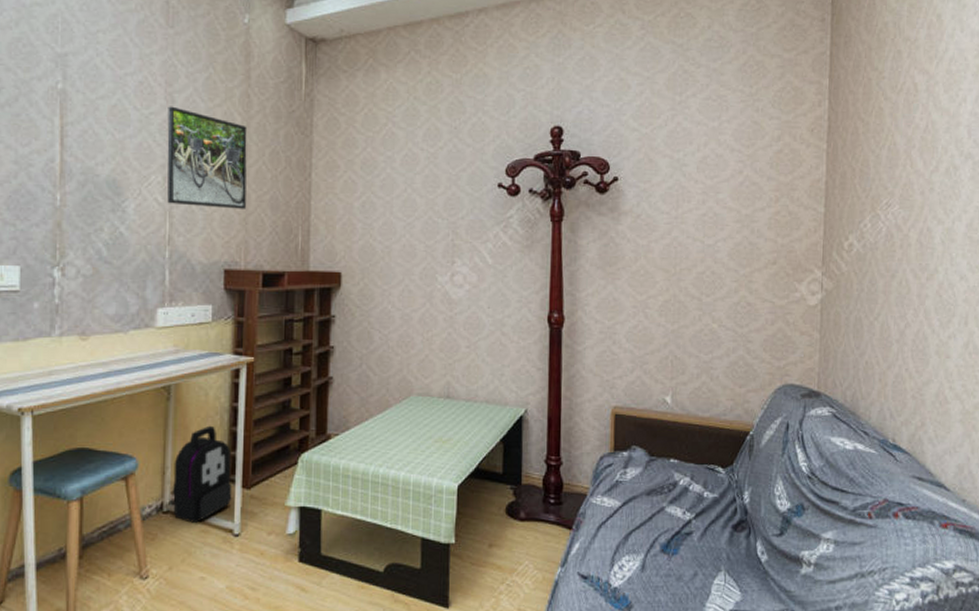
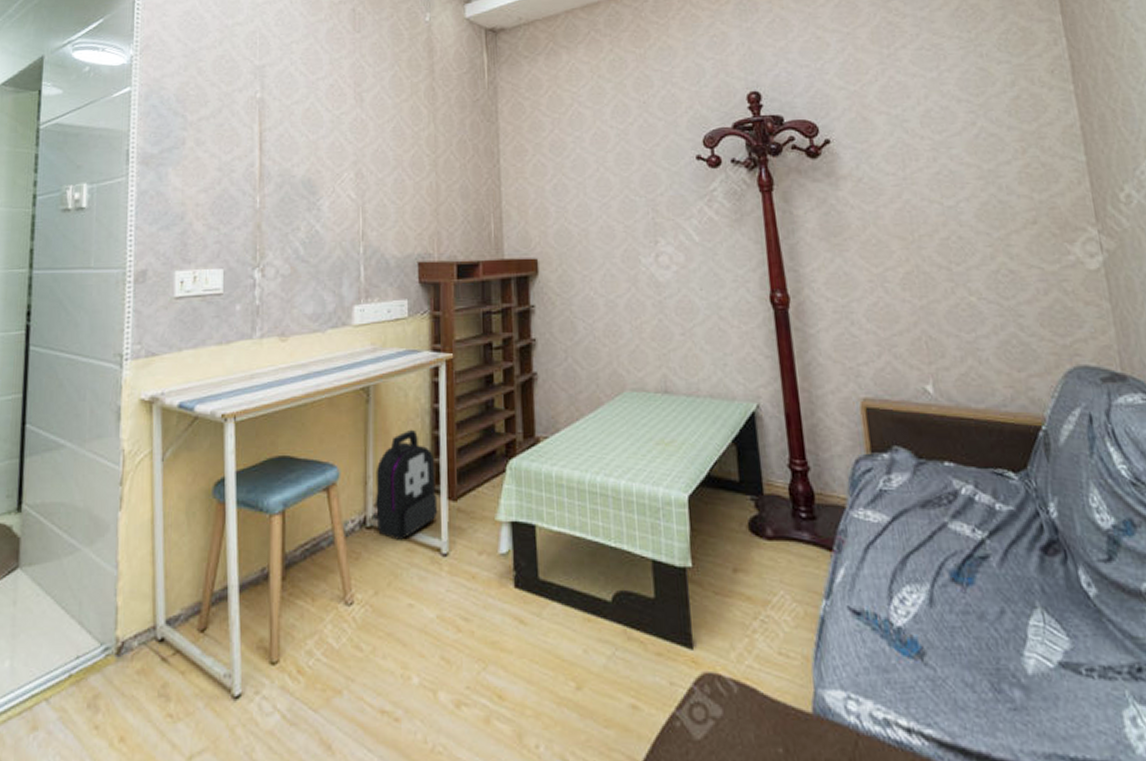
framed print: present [167,106,247,209] -> none [357,105,436,201]

